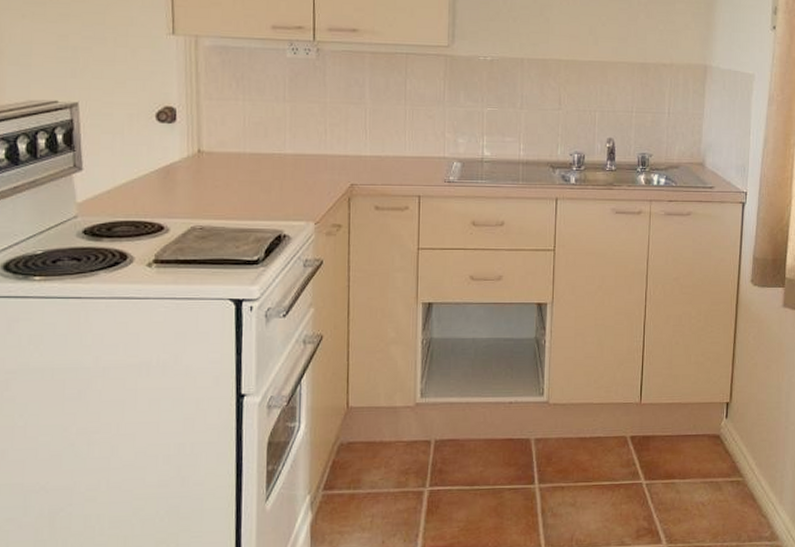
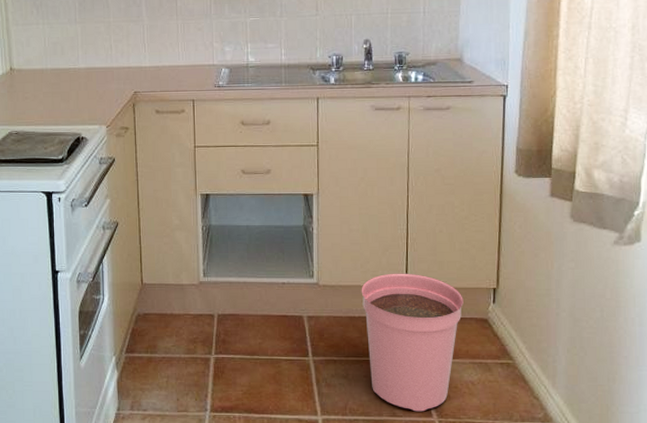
plant pot: none [593,388,697,539] -> present [361,273,464,412]

